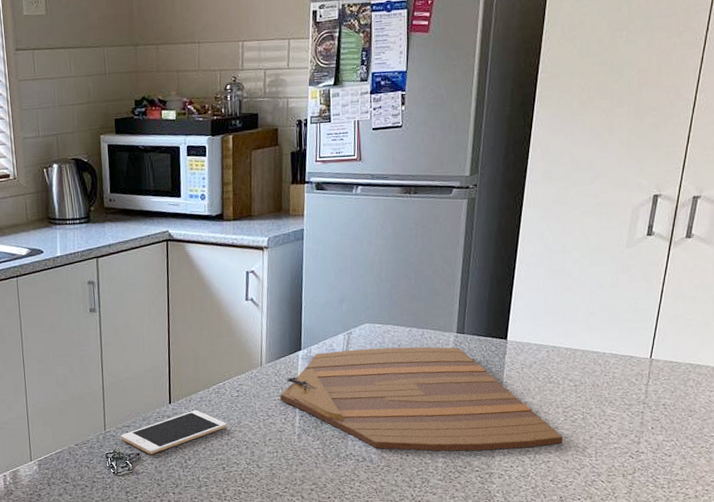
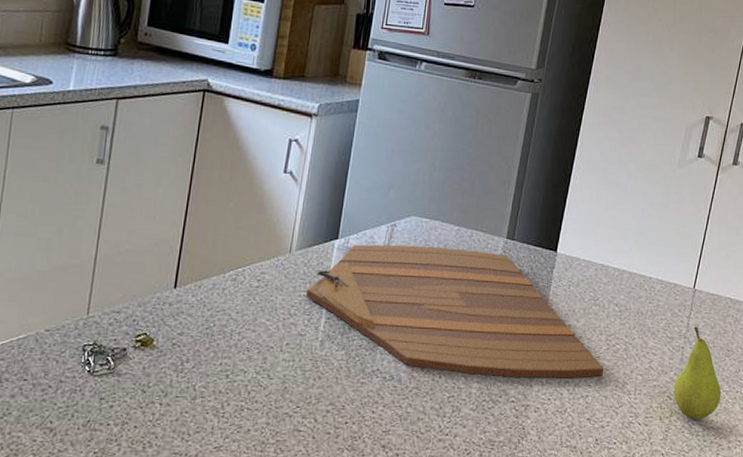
cell phone: present [121,410,227,454] -> none [106,299,239,351]
fruit: none [635,392,686,474] -> present [673,327,722,419]

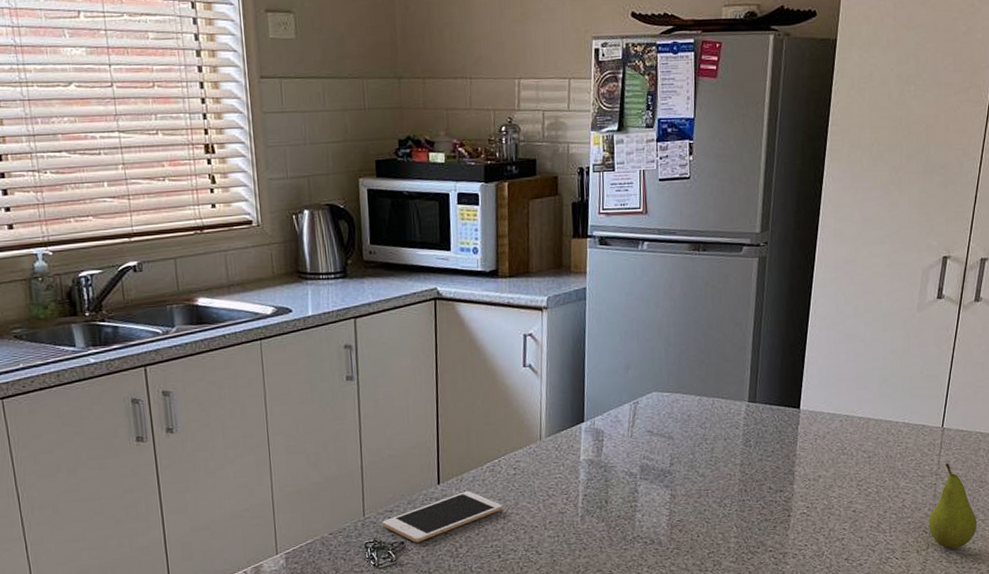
cell phone: none [106,299,239,351] -> present [382,491,503,543]
cutting board: present [306,244,604,378] -> none [561,417,858,531]

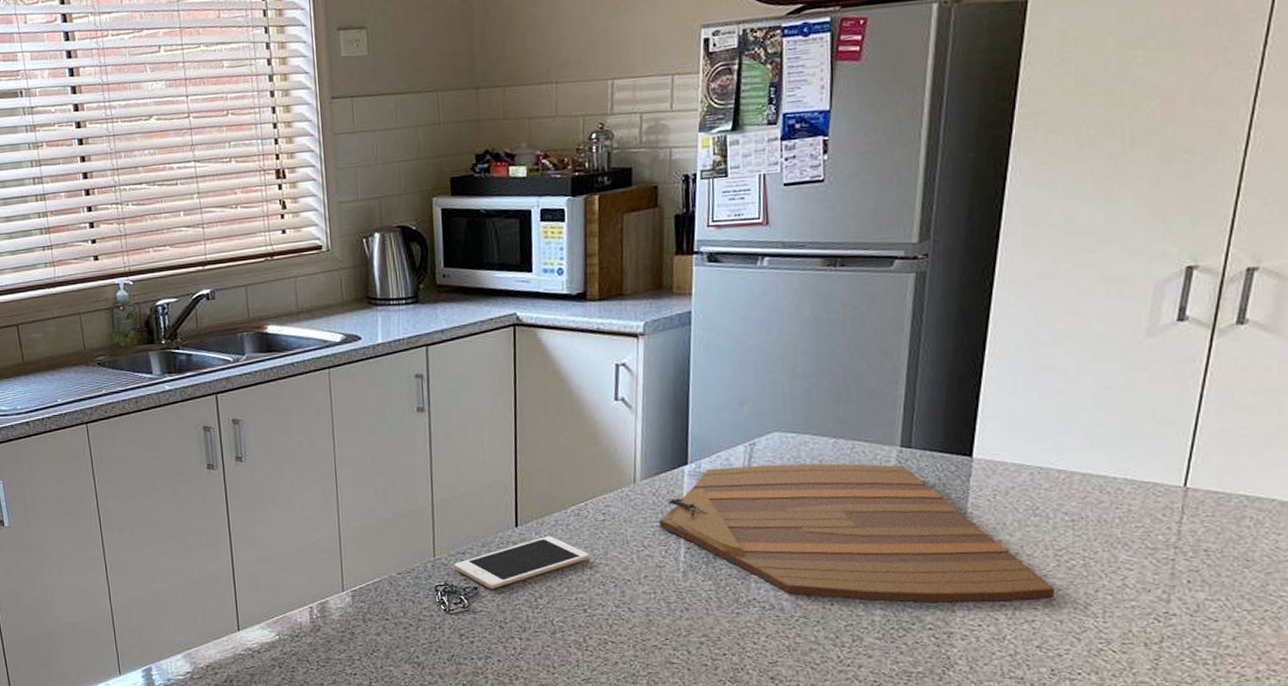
cutting board: none [561,417,858,531] -> present [659,463,1056,603]
fruit: present [929,463,977,549] -> none [1163,533,1240,645]

